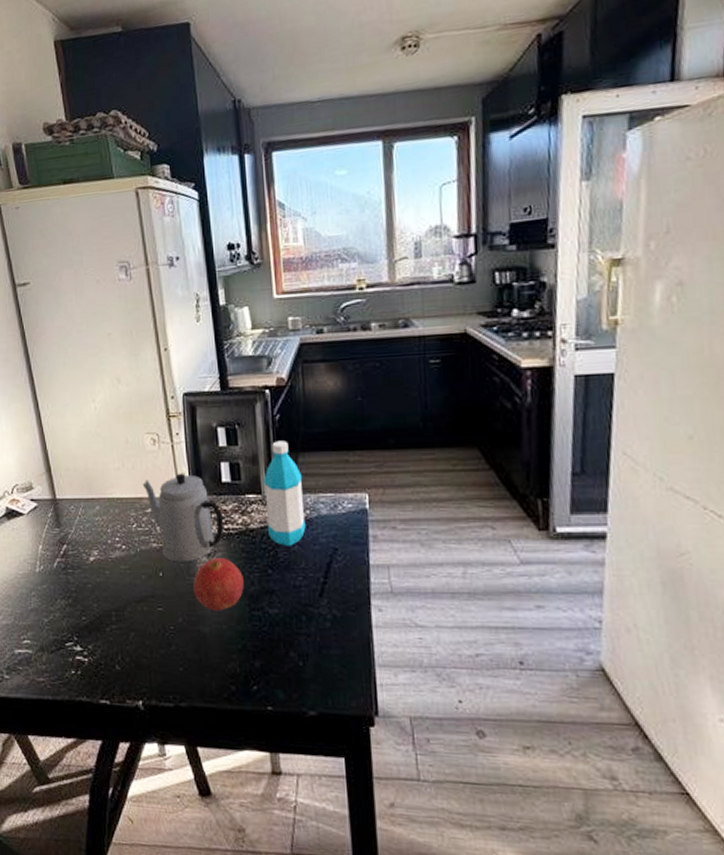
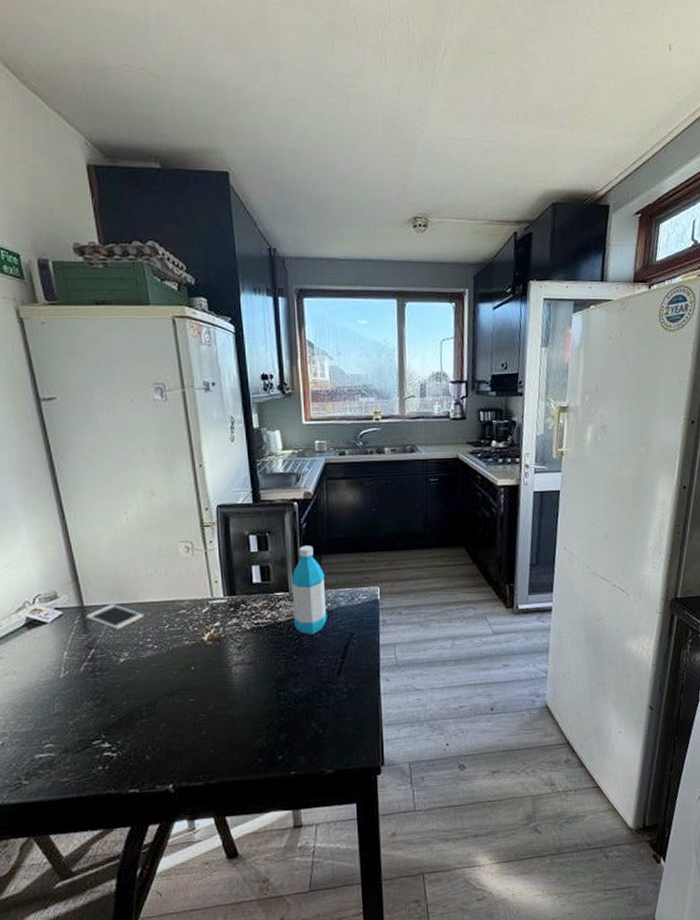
cell phone: none [58,498,112,526] -> present [86,604,144,630]
teapot: present [142,473,224,562] -> none [175,576,254,656]
fruit: present [193,558,244,611] -> none [224,649,272,696]

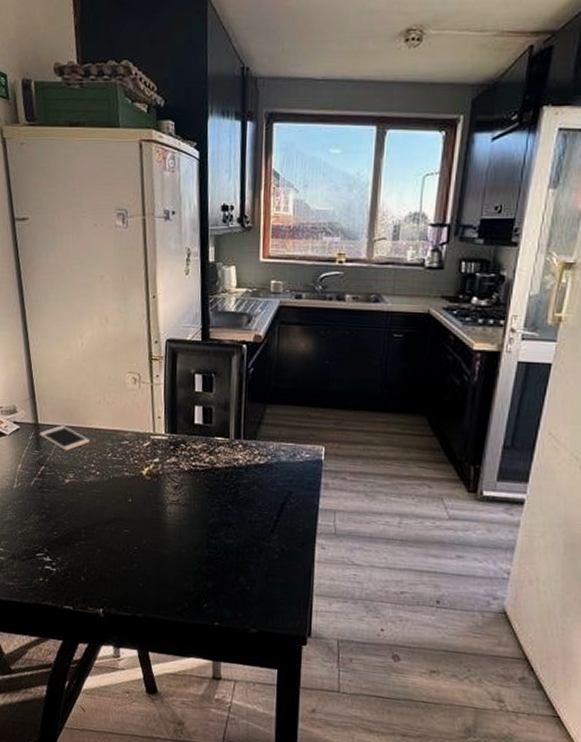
water bottle: present [291,545,327,635] -> none [232,392,268,486]

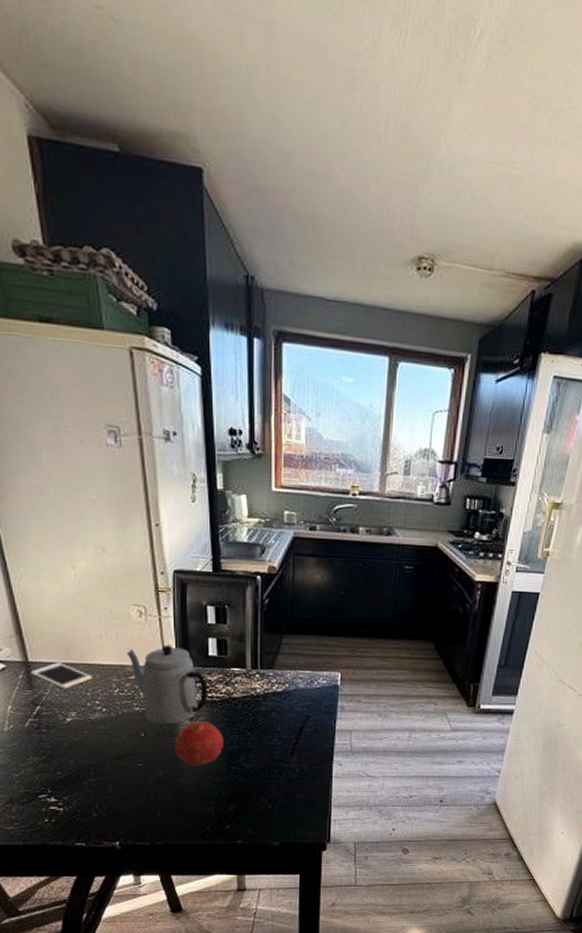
teapot: none [120,411,193,492] -> present [126,645,208,725]
fruit: none [159,490,205,537] -> present [175,721,223,766]

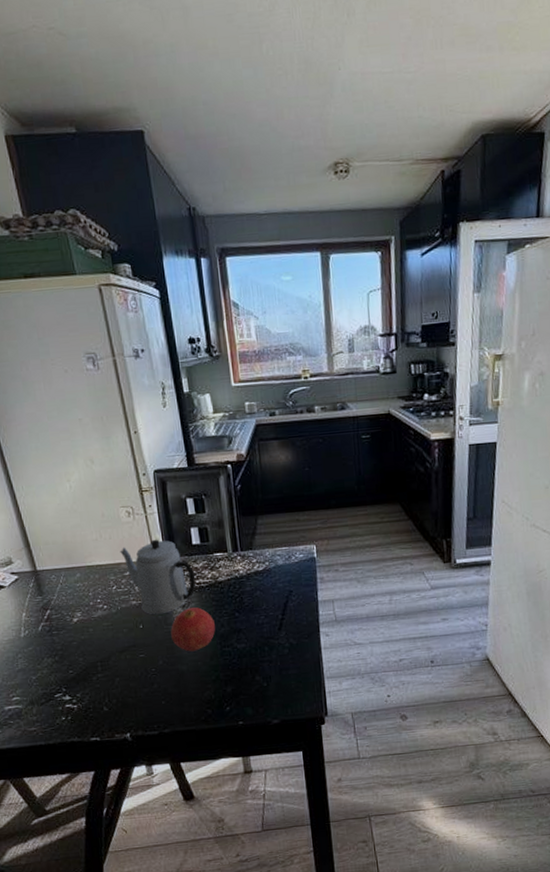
cell phone: present [31,663,92,689] -> none [40,568,92,592]

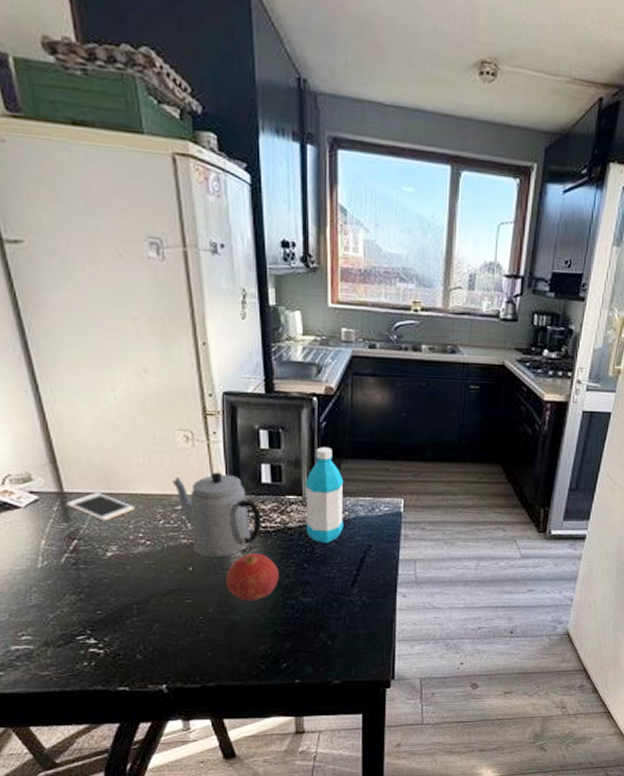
cell phone: none [40,568,92,592] -> present [67,493,134,521]
water bottle: none [229,506,266,593] -> present [305,447,344,543]

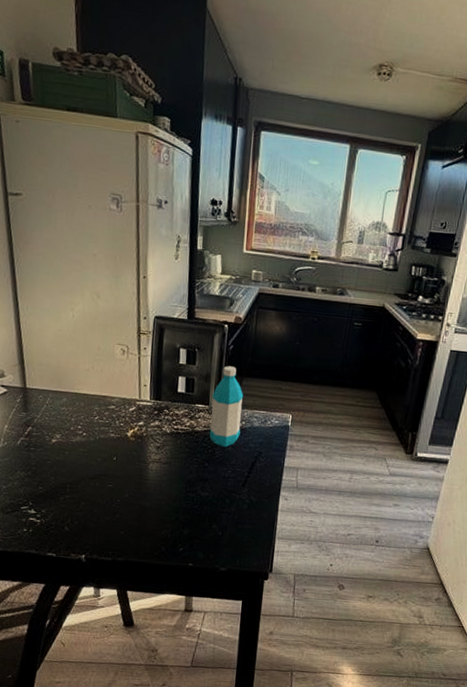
cell phone: present [67,493,134,521] -> none [27,390,77,414]
teapot: present [172,472,262,558] -> none [108,380,175,451]
fruit: present [226,553,279,601] -> none [141,450,184,491]

